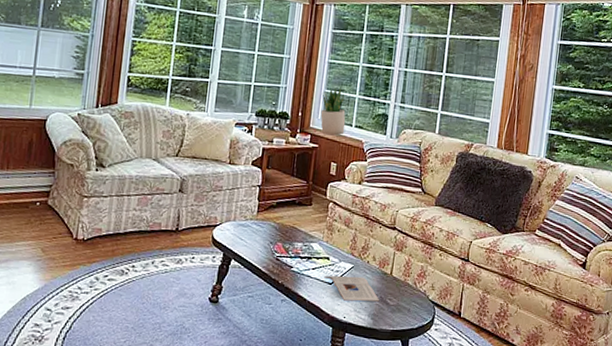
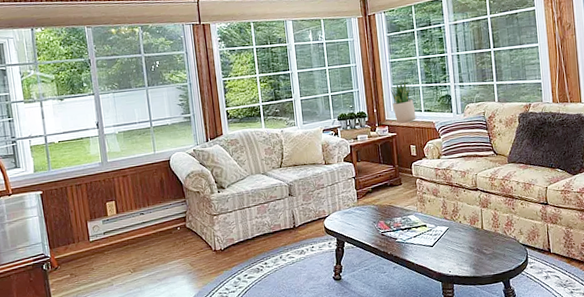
magazine: present [324,275,380,302] -> none [425,235,477,258]

